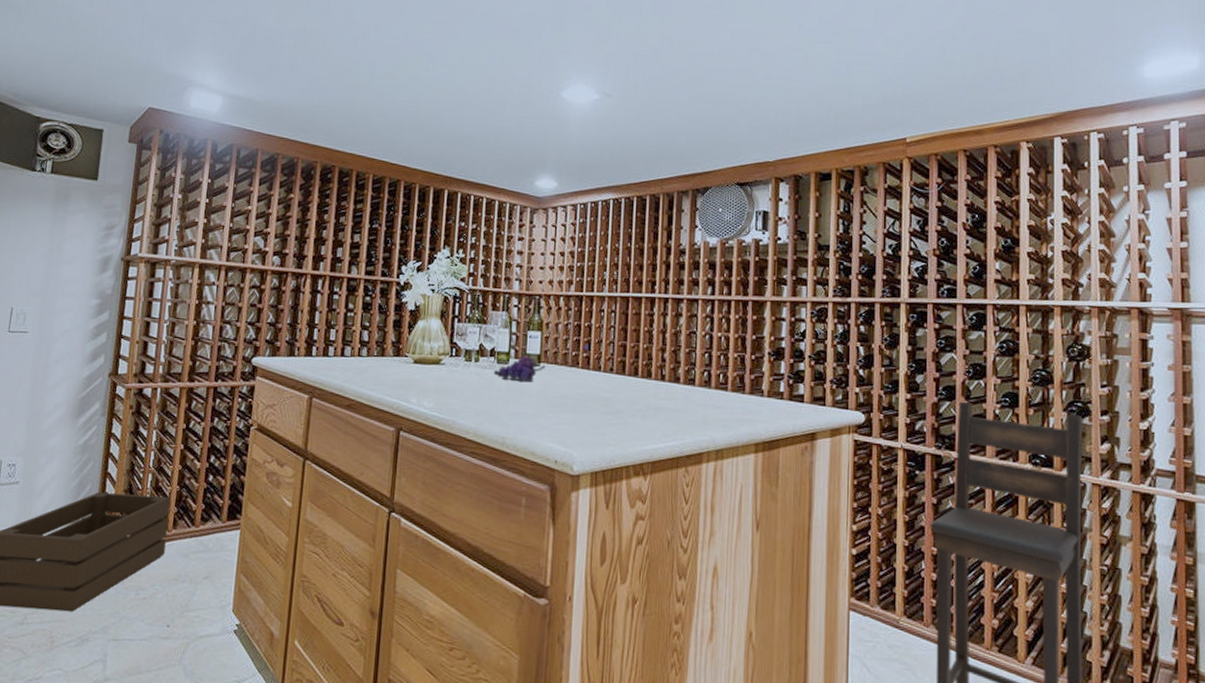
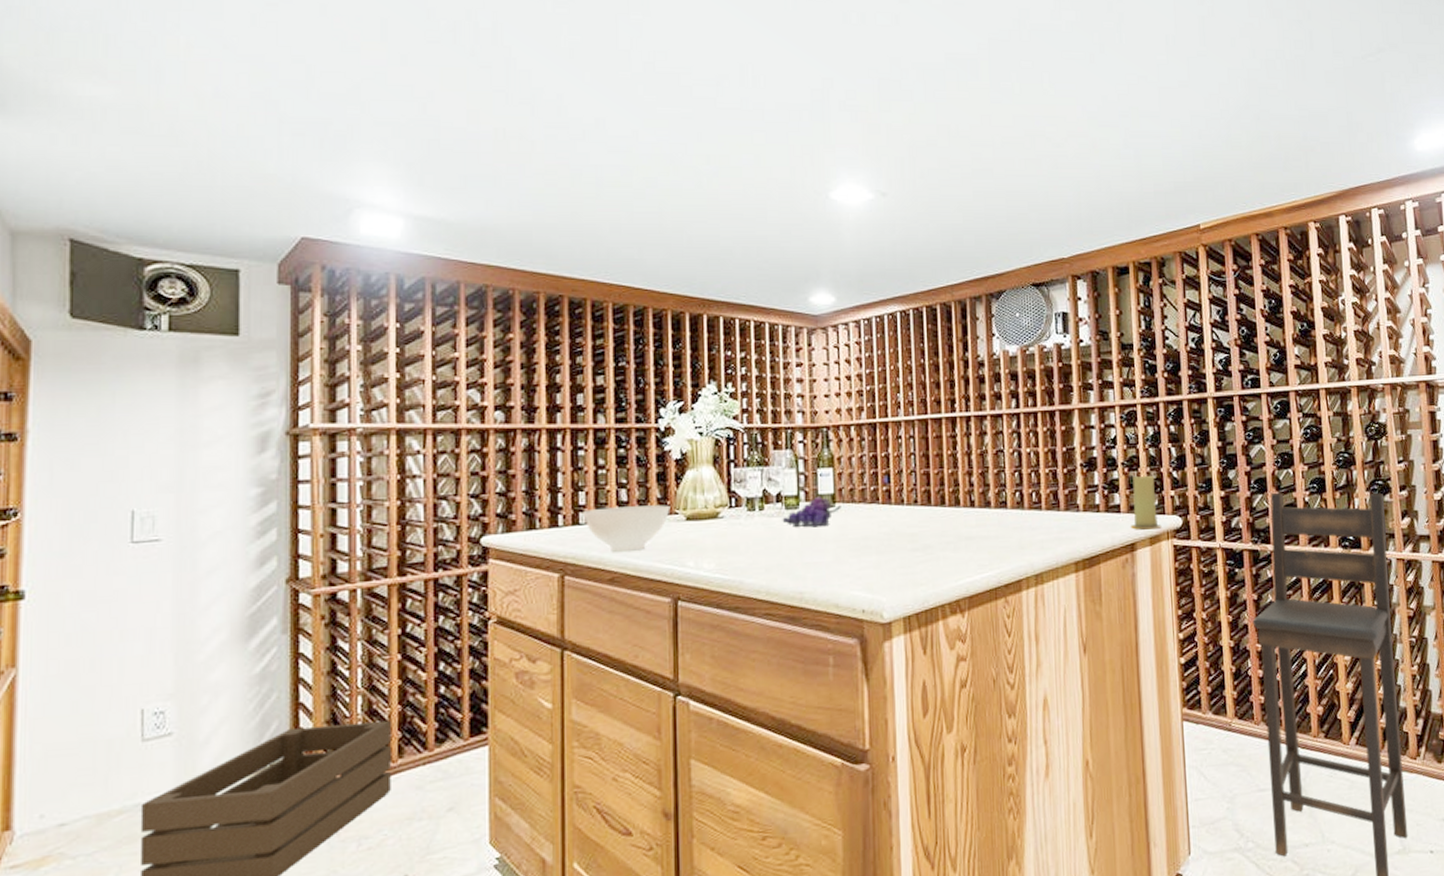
bowl: none [332,344,402,385] -> present [583,505,670,553]
candle: none [813,370,844,422] -> present [1131,475,1162,530]

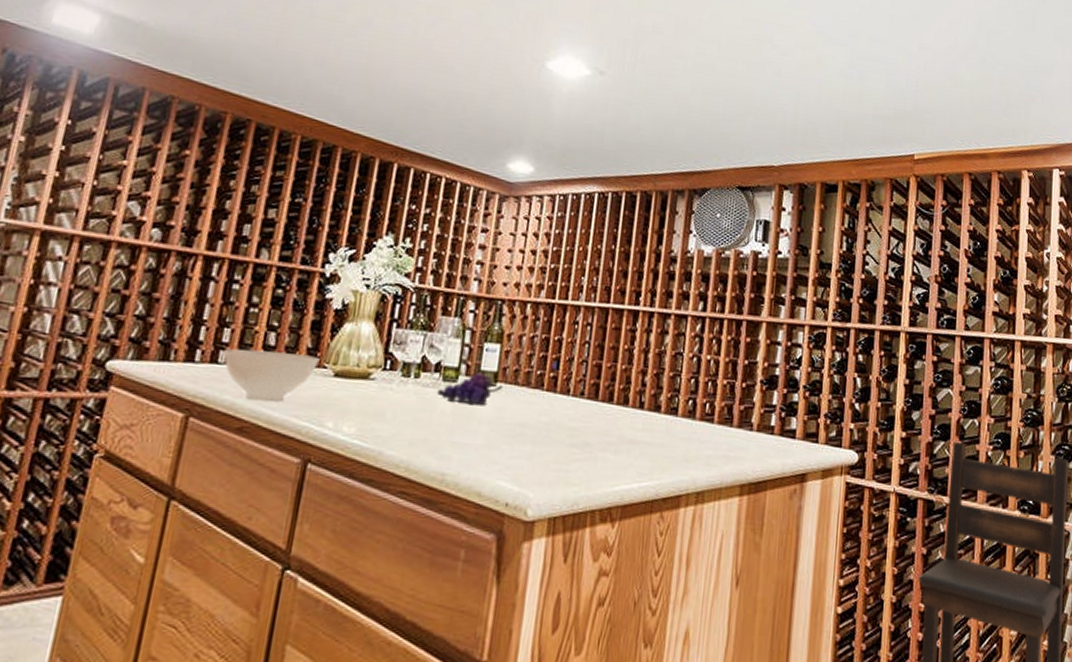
candle: present [1131,475,1162,530] -> none [804,402,836,462]

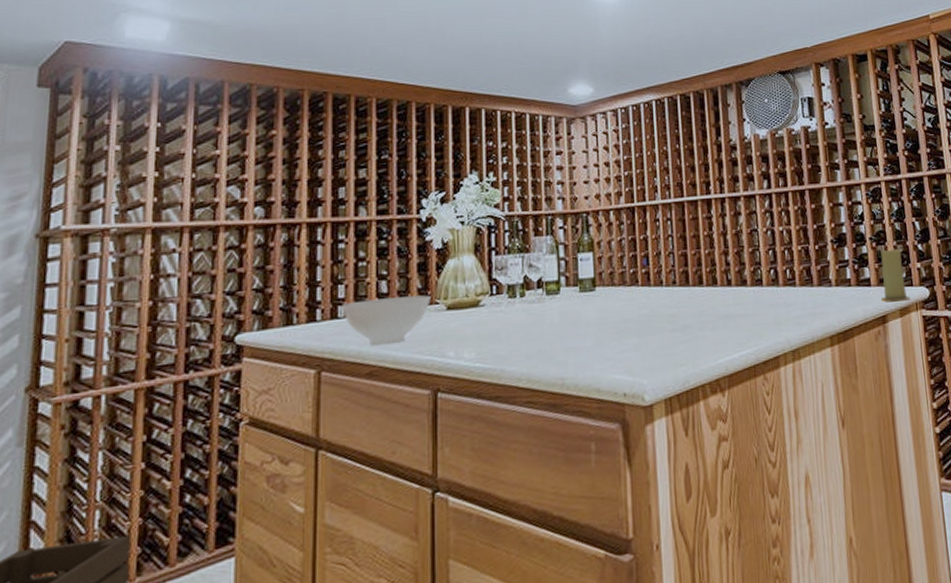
grapes: present [436,372,503,406] -> none [543,280,602,314]
candle: none [804,402,836,462] -> present [880,248,910,302]

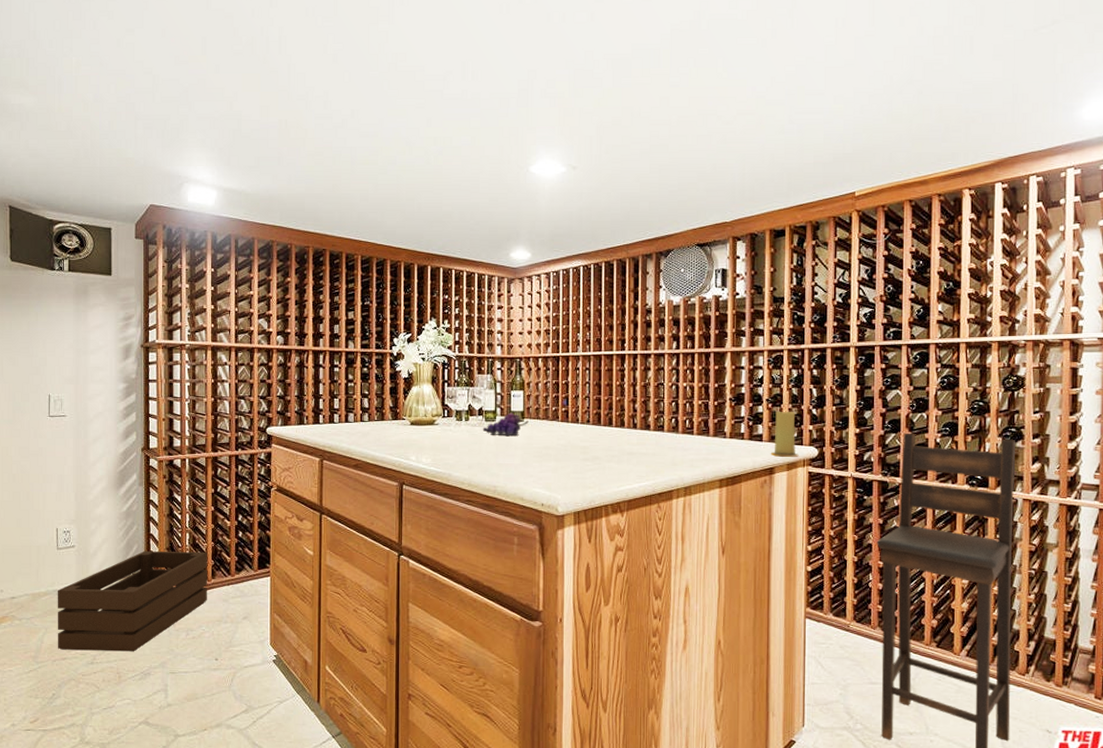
bowl: present [342,295,431,346] -> none [337,411,399,446]
grapes: none [543,280,602,314] -> present [482,412,529,437]

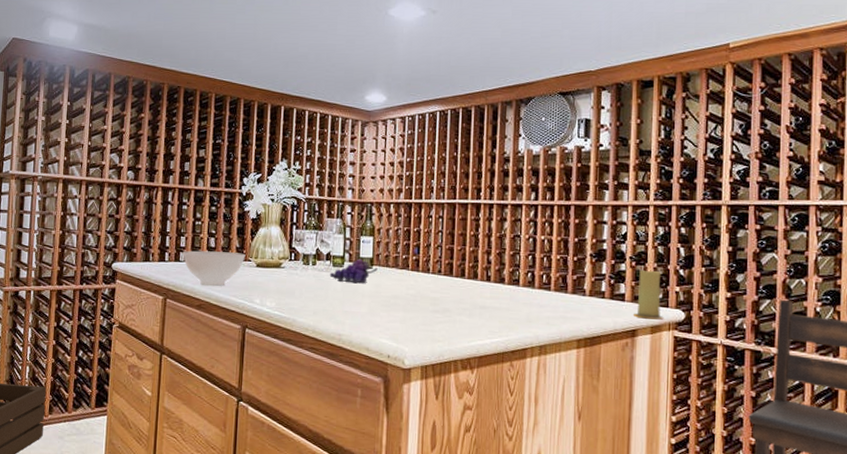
bowl: none [337,411,399,446] -> present [182,250,246,287]

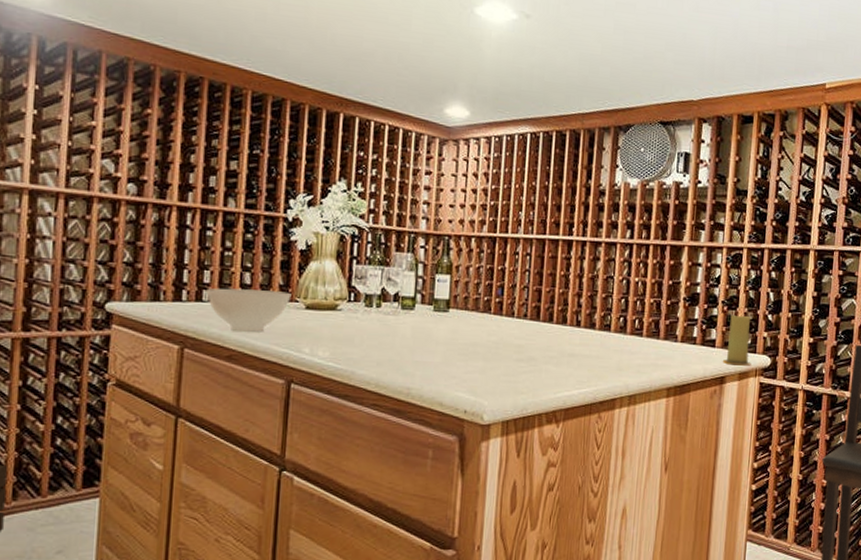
grapes: present [329,258,378,284] -> none [397,300,455,330]

